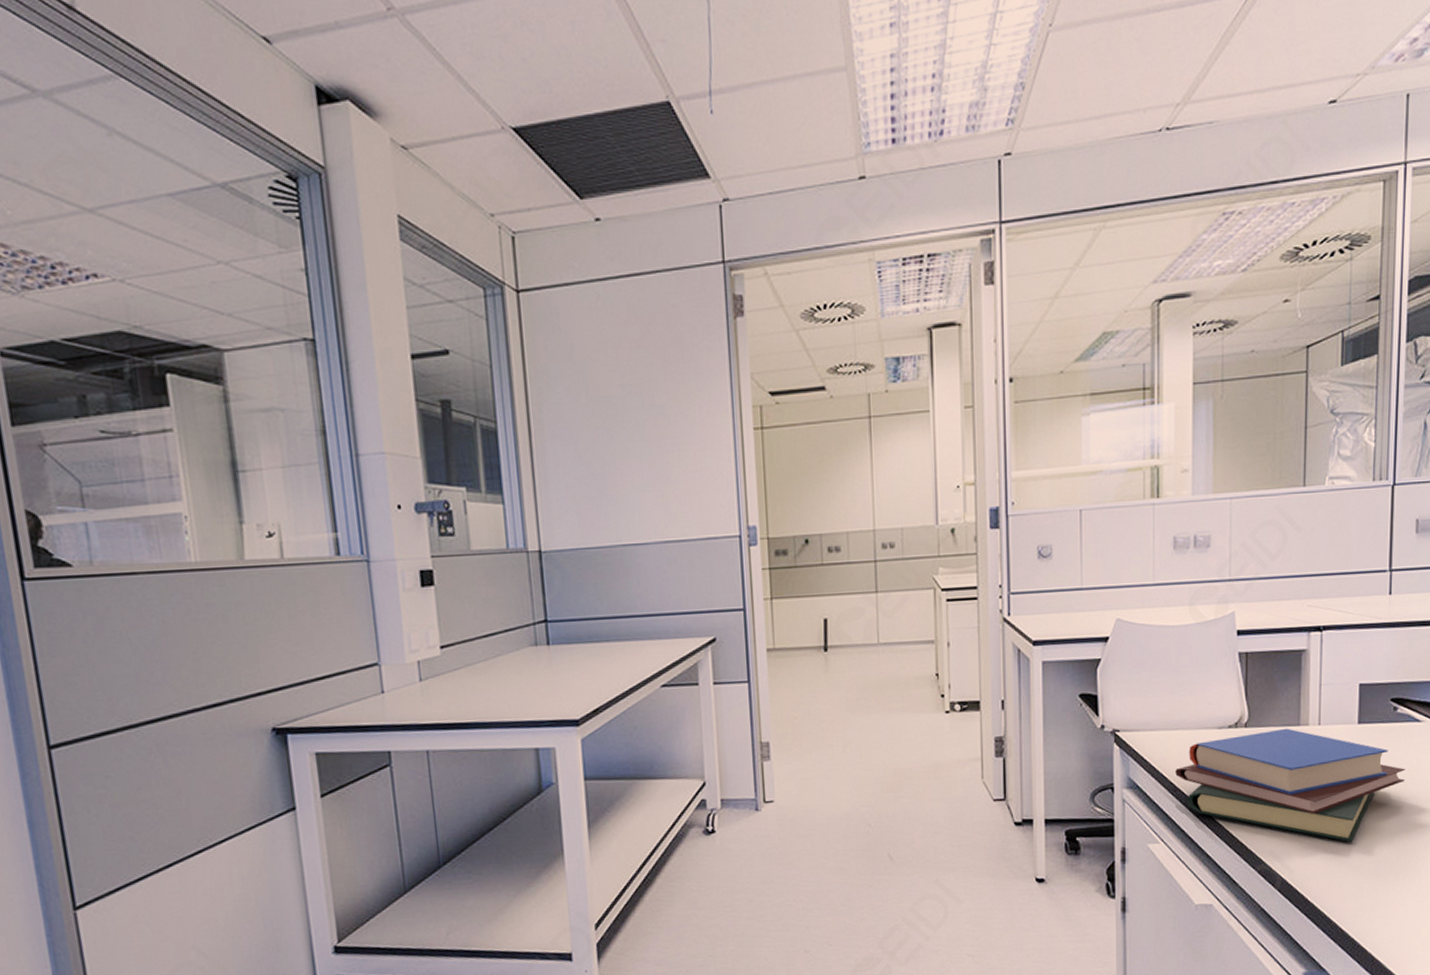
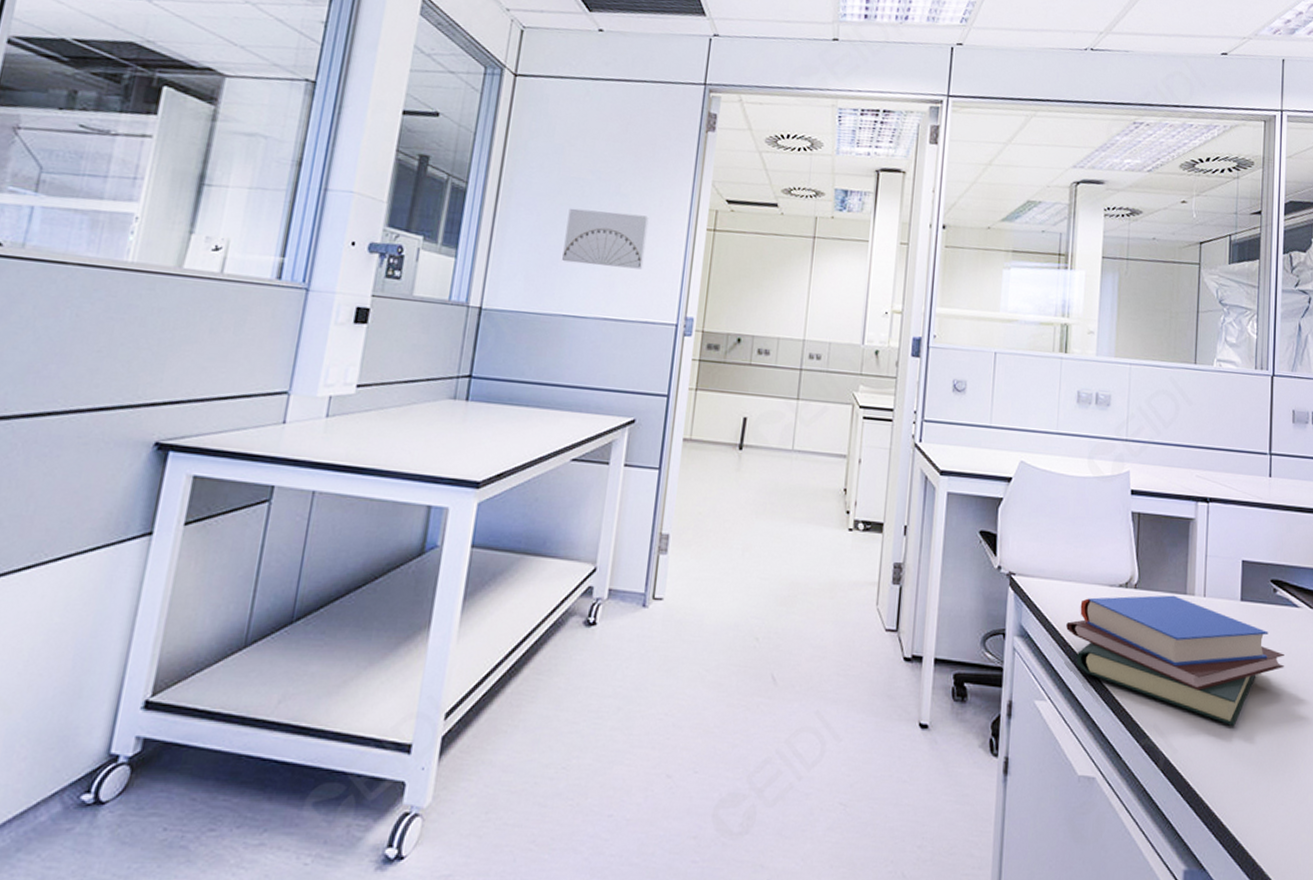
wall art: none [606,425,695,489] -> present [562,208,649,270]

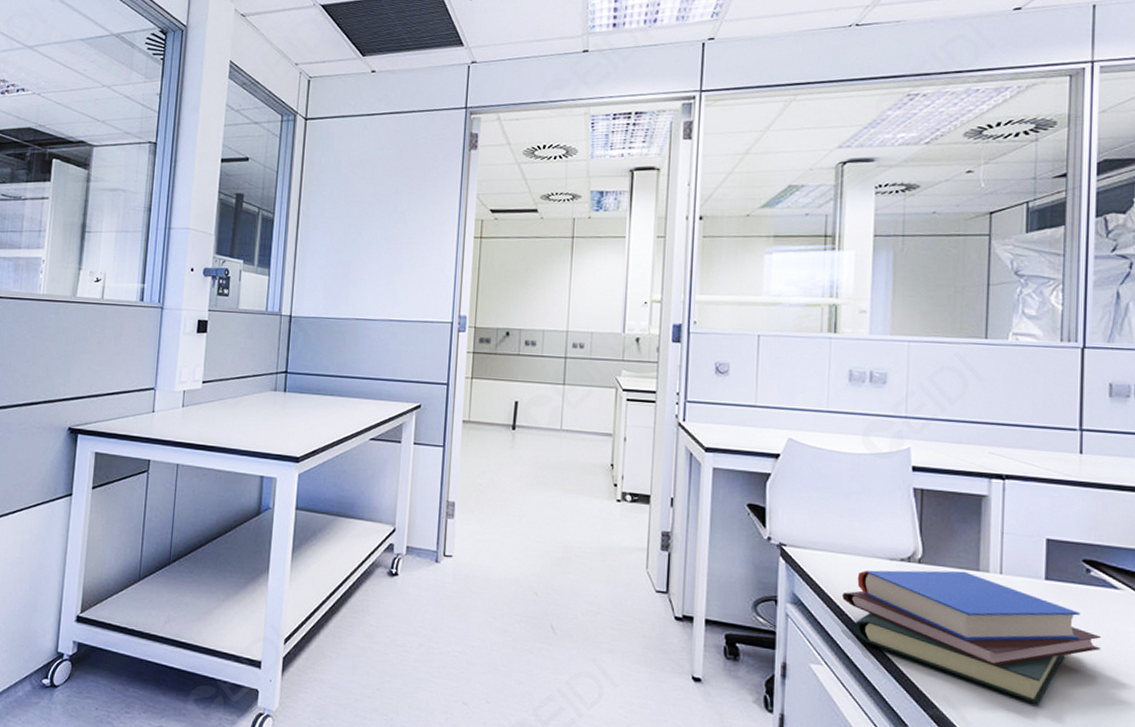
wall art: present [562,208,649,270] -> none [353,228,423,276]

